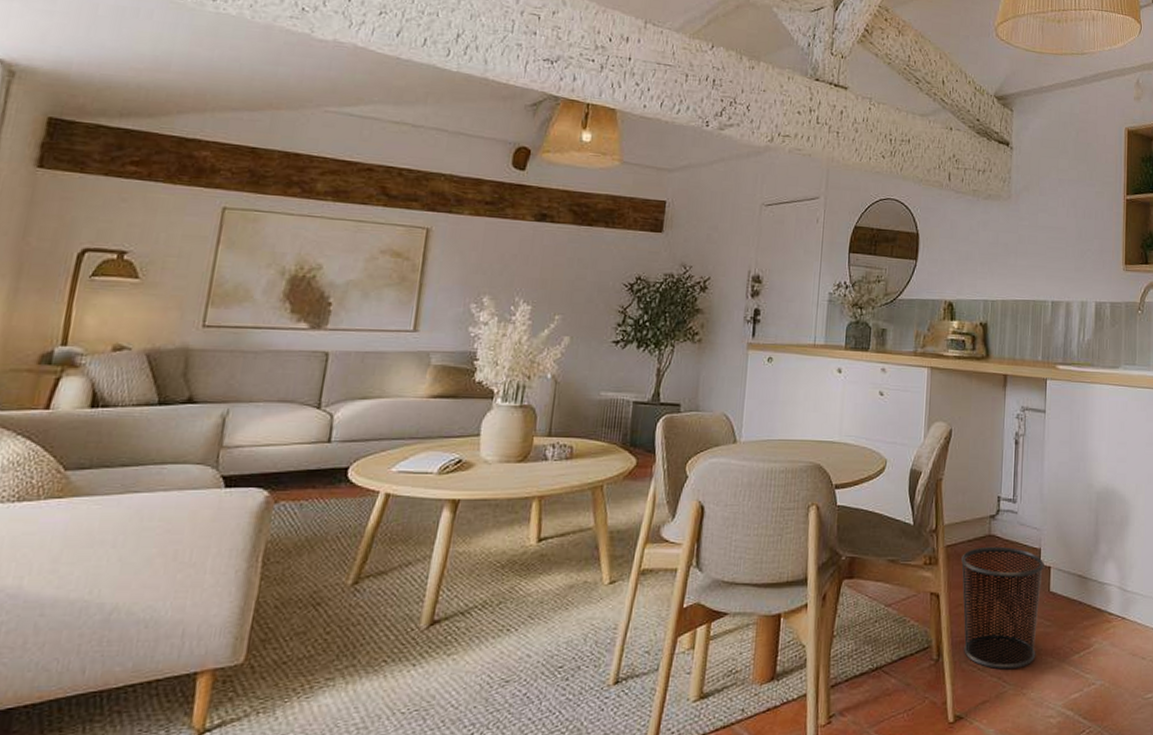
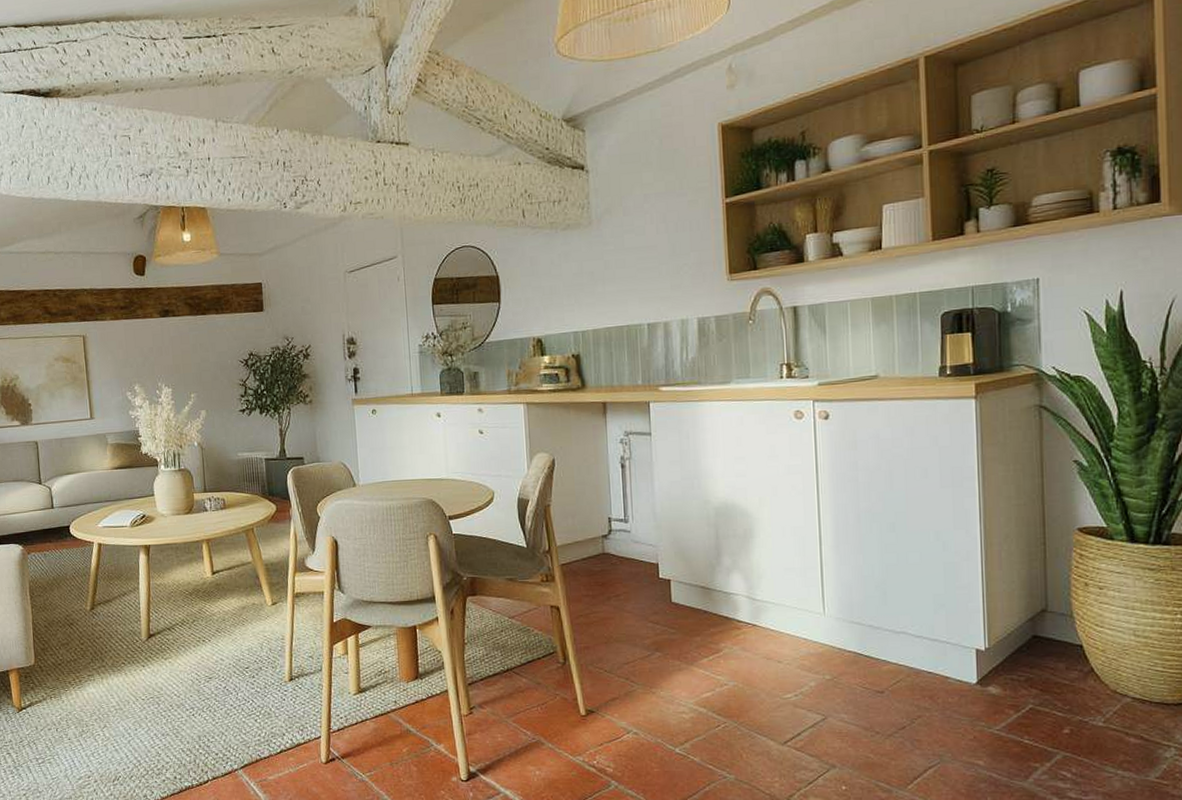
waste bin: present [960,546,1044,670] -> none [576,563,664,672]

